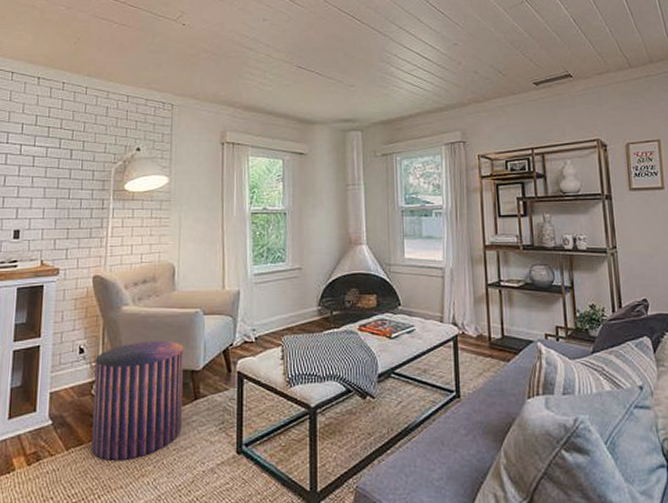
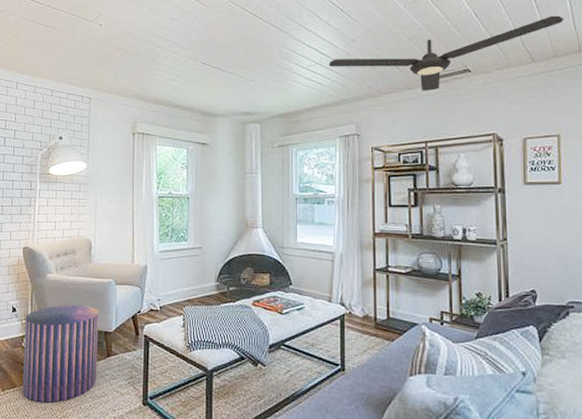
ceiling fan: none [431,22,657,96] -> present [328,15,565,91]

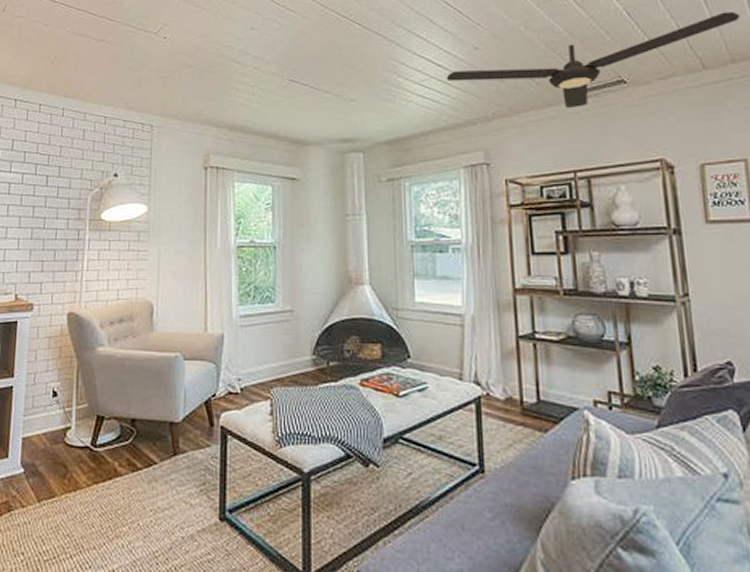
pouf: present [22,304,98,403] -> none [63,386,162,518]

